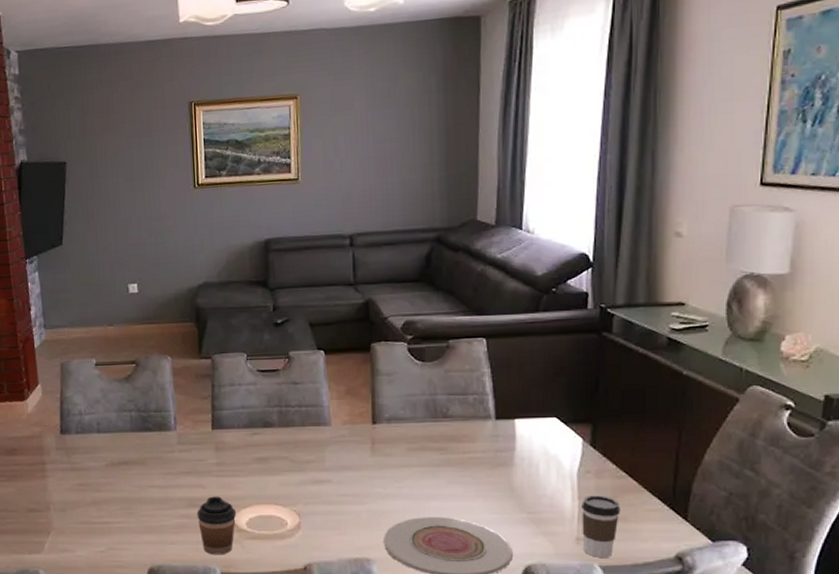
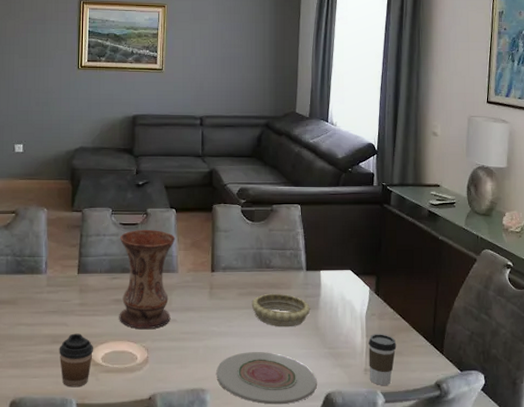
vase: none [258,376,326,491] -> present [119,230,176,329]
decorative bowl: none [425,447,503,488] -> present [251,293,311,327]

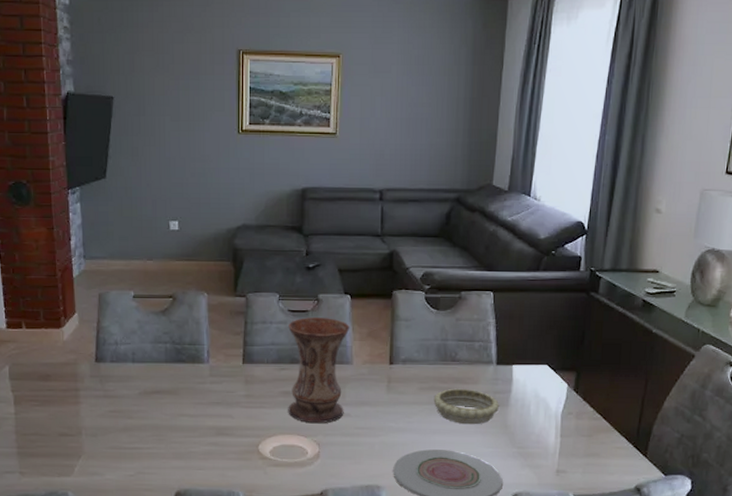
coffee cup: present [59,333,93,387] -> none [224,426,261,481]
coffee cup: present [368,334,397,385] -> none [561,434,594,488]

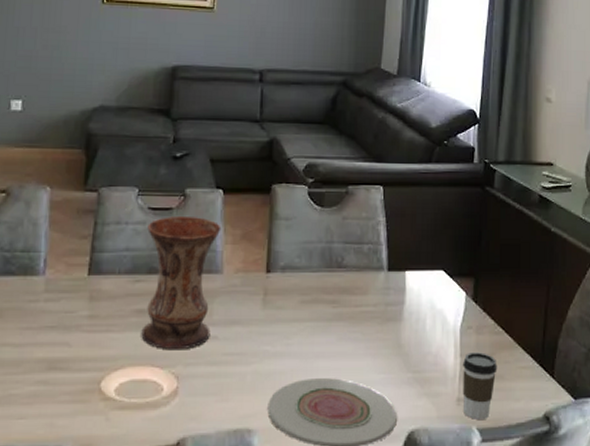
decorative bowl: present [433,388,500,425] -> none [317,300,392,345]
coffee cup: none [561,434,594,488] -> present [463,352,497,419]

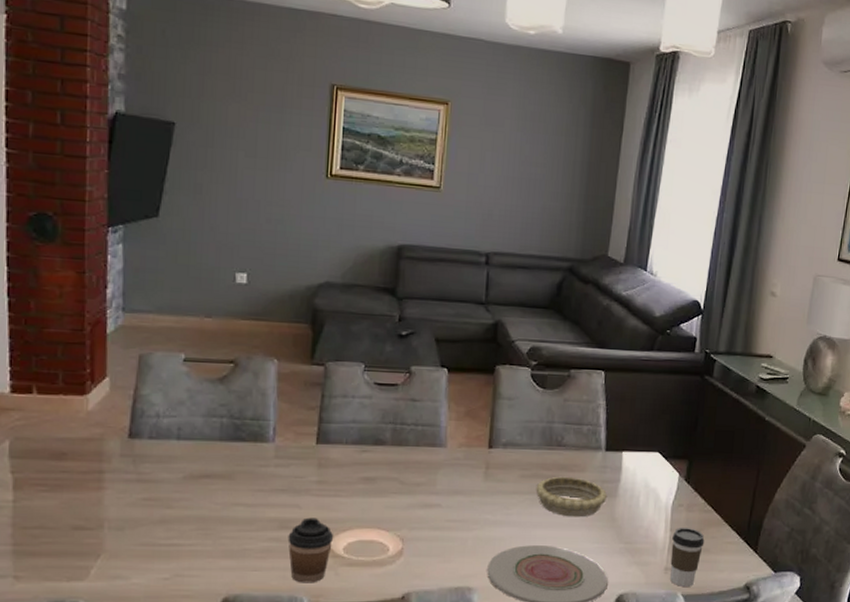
coffee cup: none [56,356,104,431] -> present [287,517,333,583]
vase: present [141,217,221,349] -> none [368,392,446,515]
decorative bowl: none [317,300,392,345] -> present [536,476,608,518]

